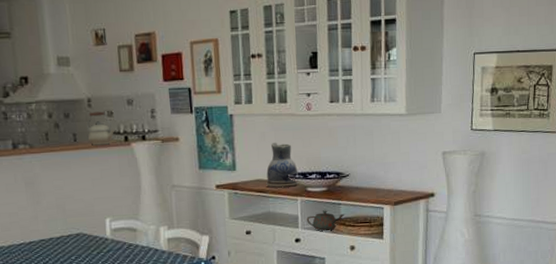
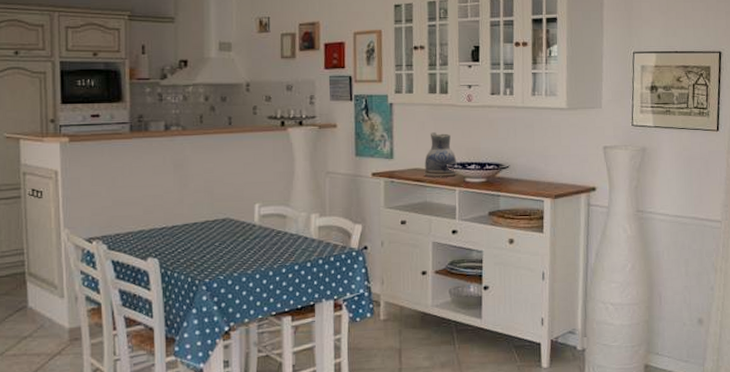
kettle: present [87,111,114,146] -> none [243,96,271,129]
teapot: present [307,210,345,232] -> none [464,201,504,224]

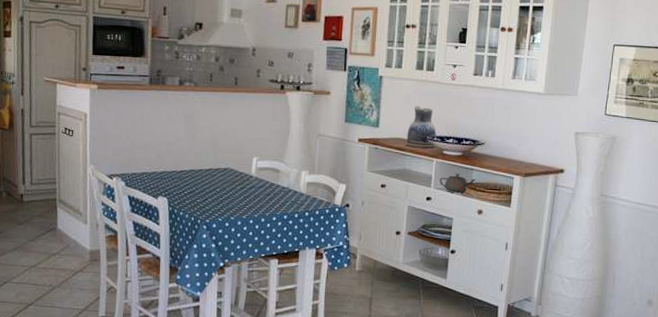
teapot: none [464,201,504,224] -> present [439,173,477,194]

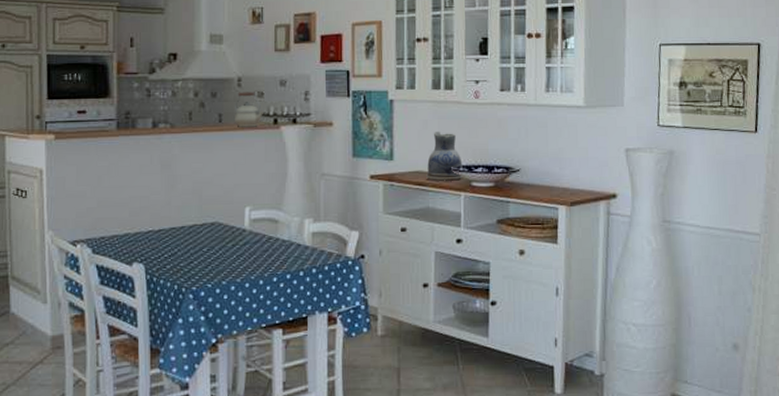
kettle: none [247,60,273,91] -> present [234,92,263,127]
teapot: present [439,173,477,194] -> none [470,208,514,232]

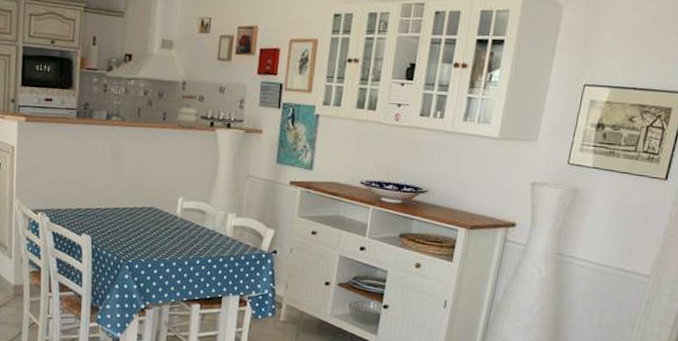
ceramic pitcher: present [426,131,463,181] -> none [340,147,375,195]

